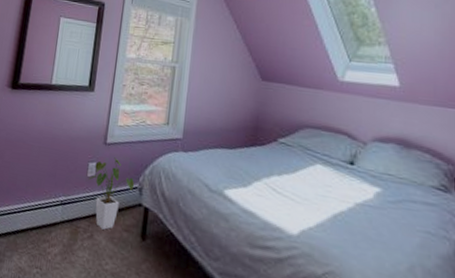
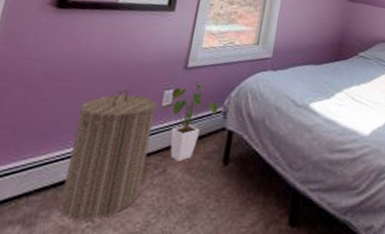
laundry hamper: none [18,158,84,268] -> present [59,89,157,219]

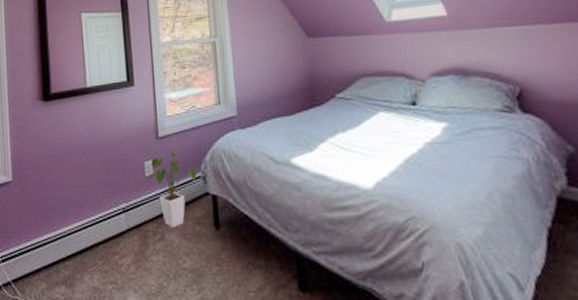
laundry hamper: present [59,89,157,219] -> none [82,164,147,281]

